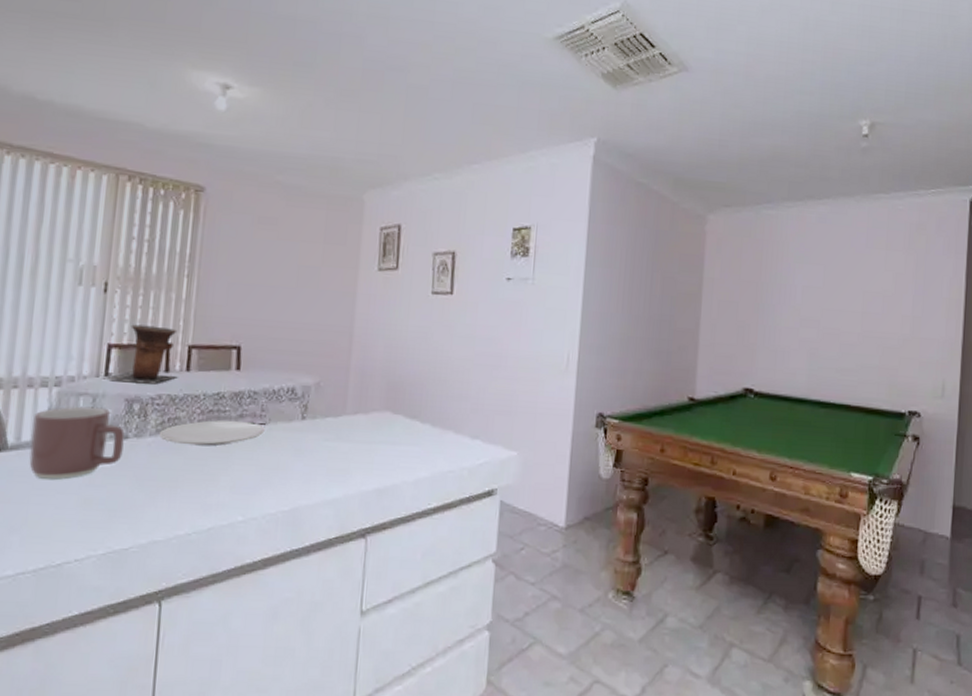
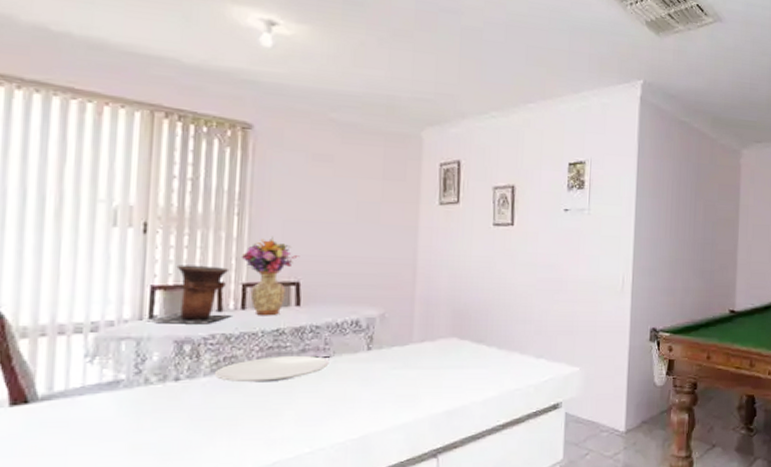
mug: present [29,406,125,479] -> none [65,351,175,428]
flower arrangement: none [188,298,242,379] -> present [241,236,300,316]

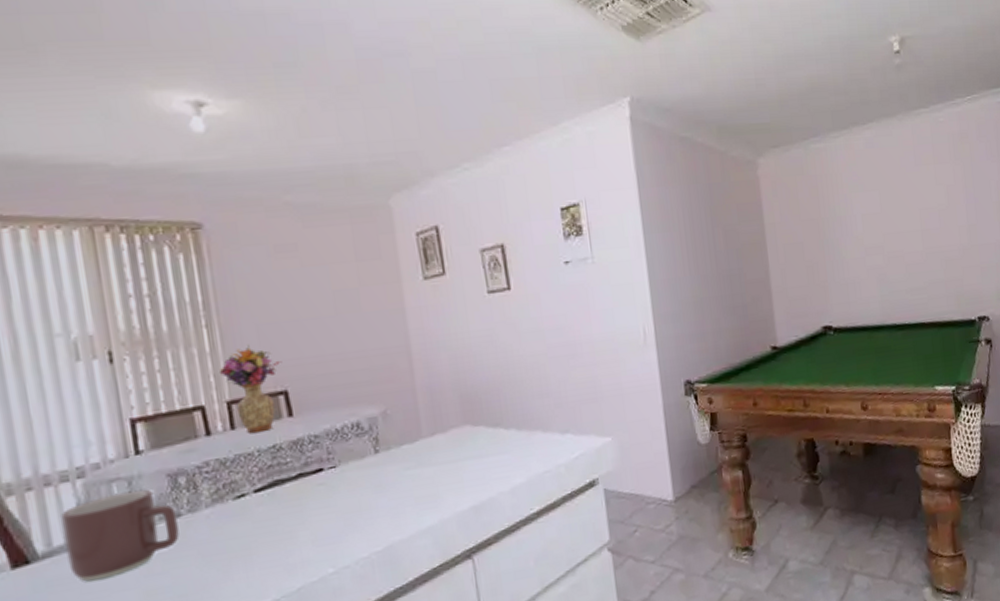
mug: none [65,351,175,428] -> present [61,489,180,582]
vase: present [144,265,234,324] -> none [131,387,225,459]
plate: present [214,355,329,383] -> none [216,468,337,510]

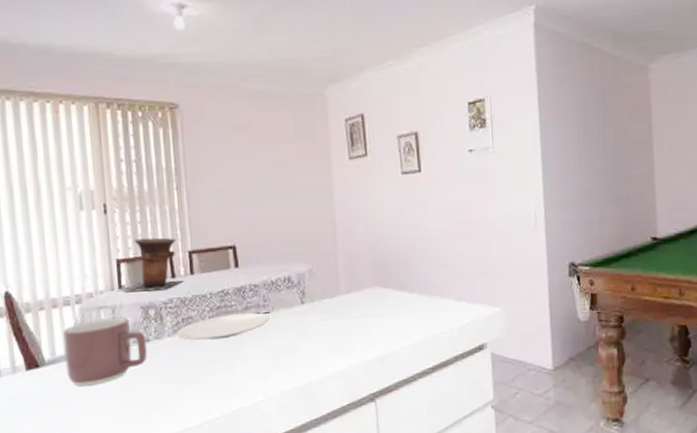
vase: none [131,387,225,459] -> present [115,237,185,293]
plate: none [216,468,337,510] -> present [176,312,270,340]
flower arrangement: present [218,344,282,434] -> none [184,205,233,280]

